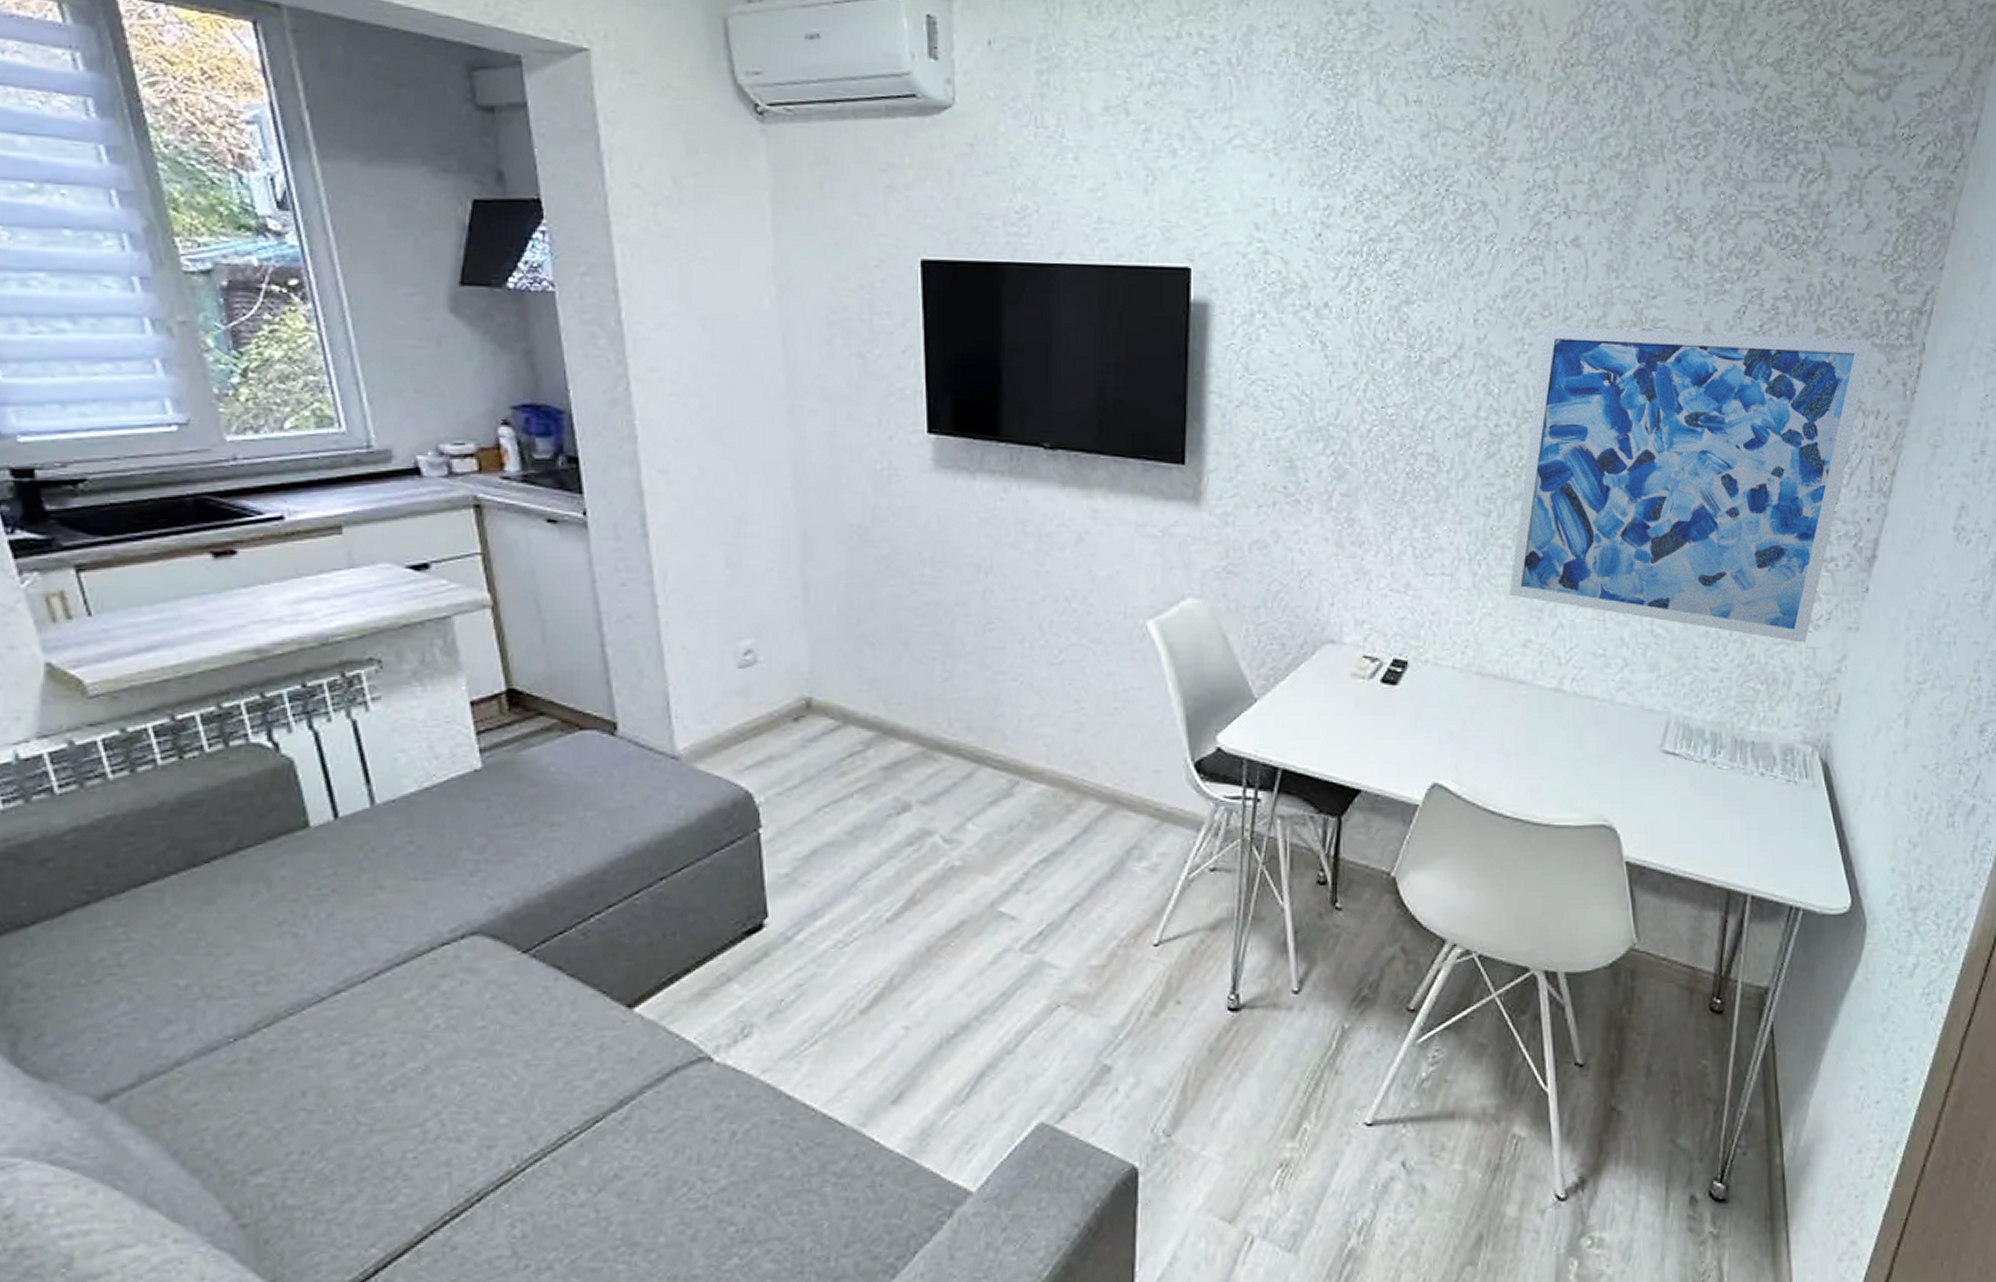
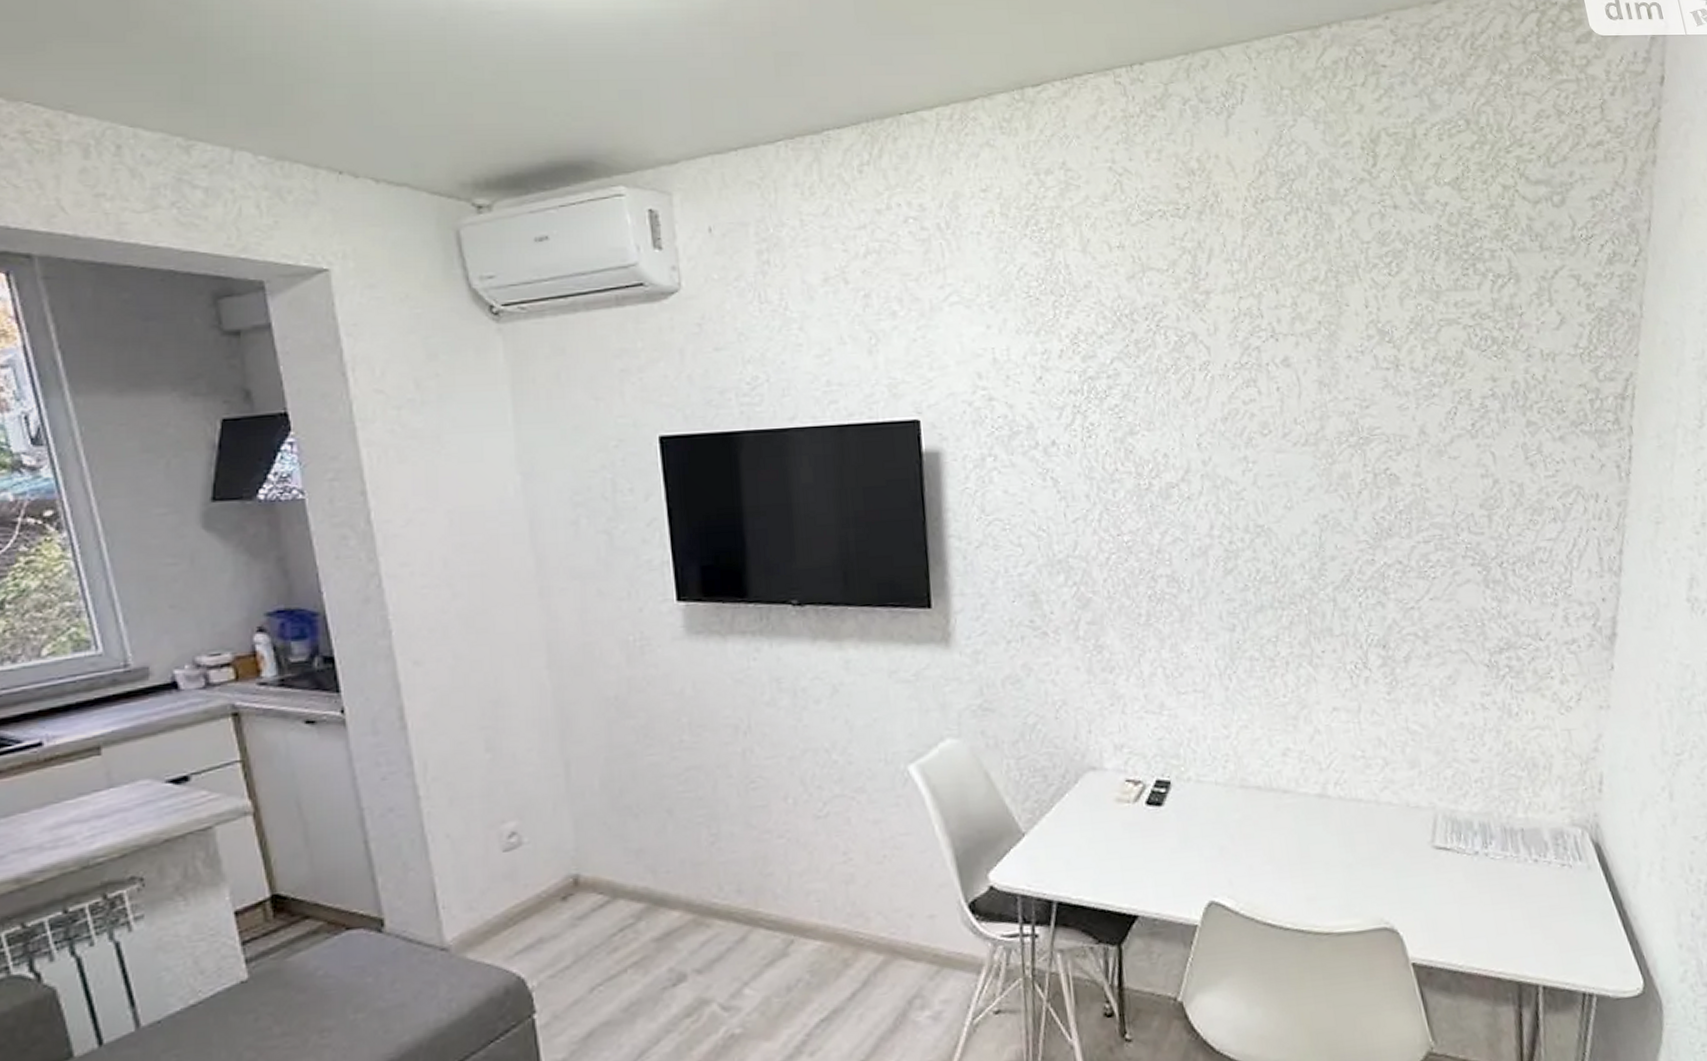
wall art: present [1509,326,1873,643] -> none [1262,428,1582,726]

